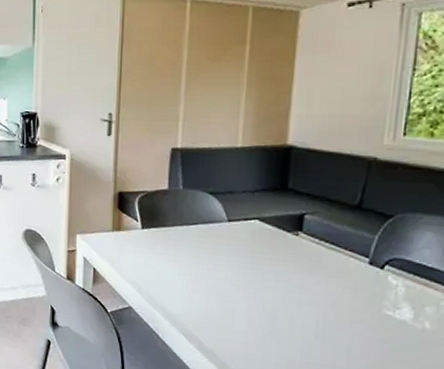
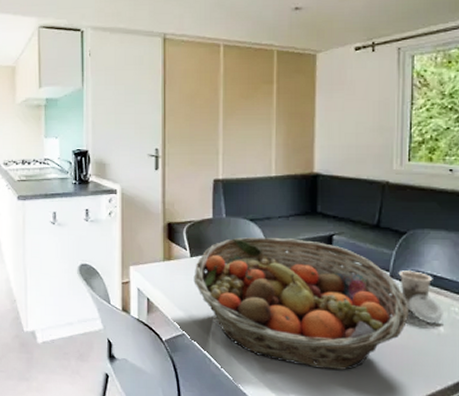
fruit basket: none [144,211,390,359] -> present [194,237,410,371]
cup: none [379,257,431,319] -> present [398,269,443,324]

